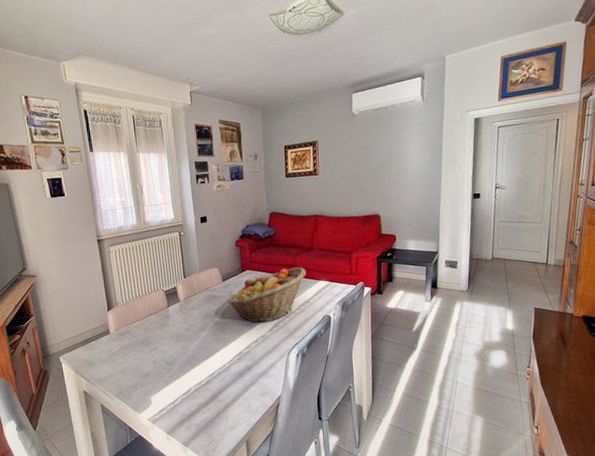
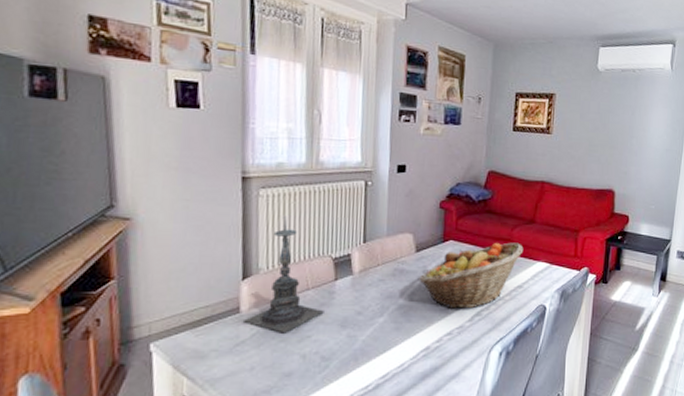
candle holder: none [113,265,164,347] -> present [244,217,324,333]

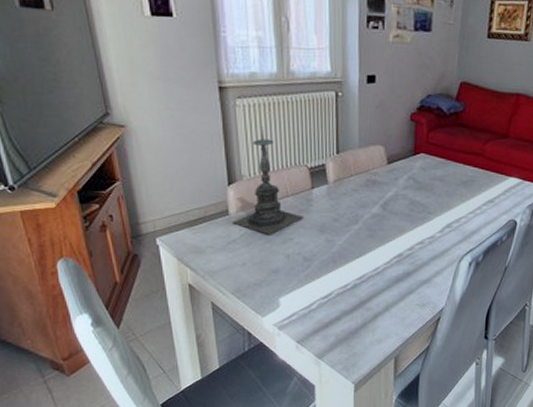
fruit basket: present [419,242,524,309] -> none [391,157,496,221]

